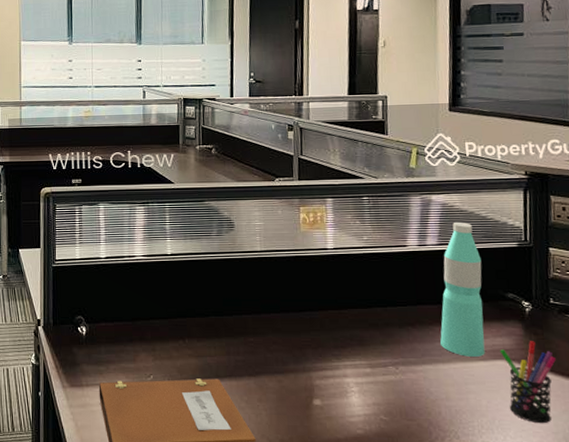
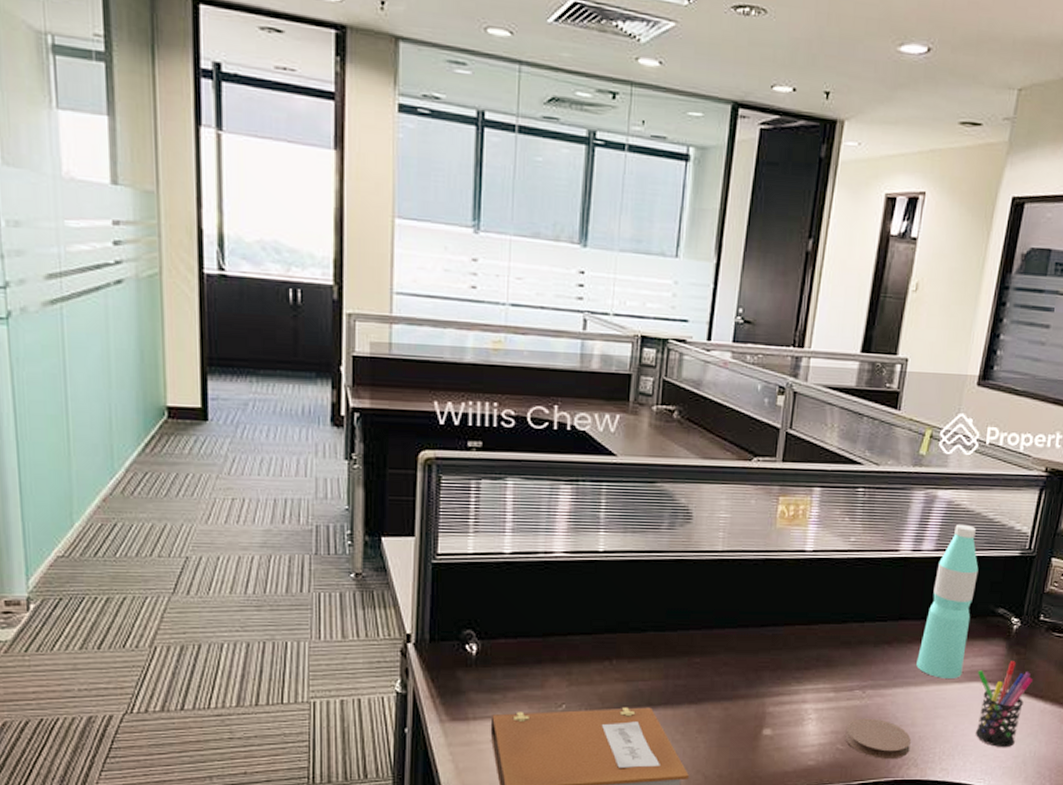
coaster: none [386,392,449,431] -> present [845,718,911,760]

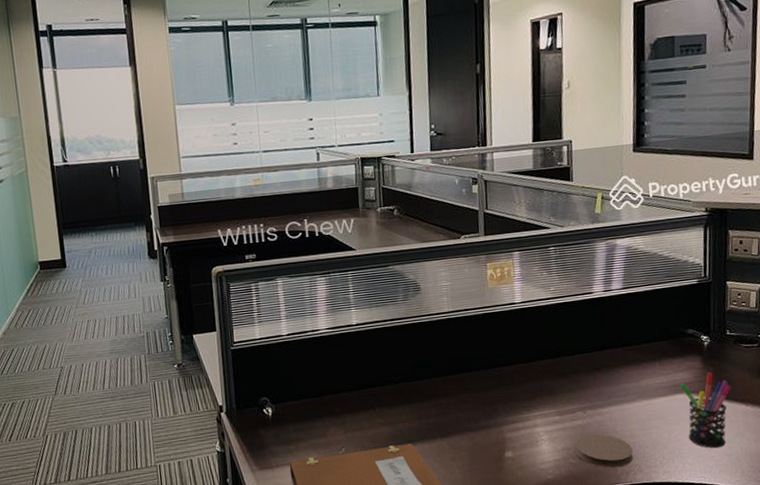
water bottle: present [916,523,979,678] -> none [625,264,667,394]

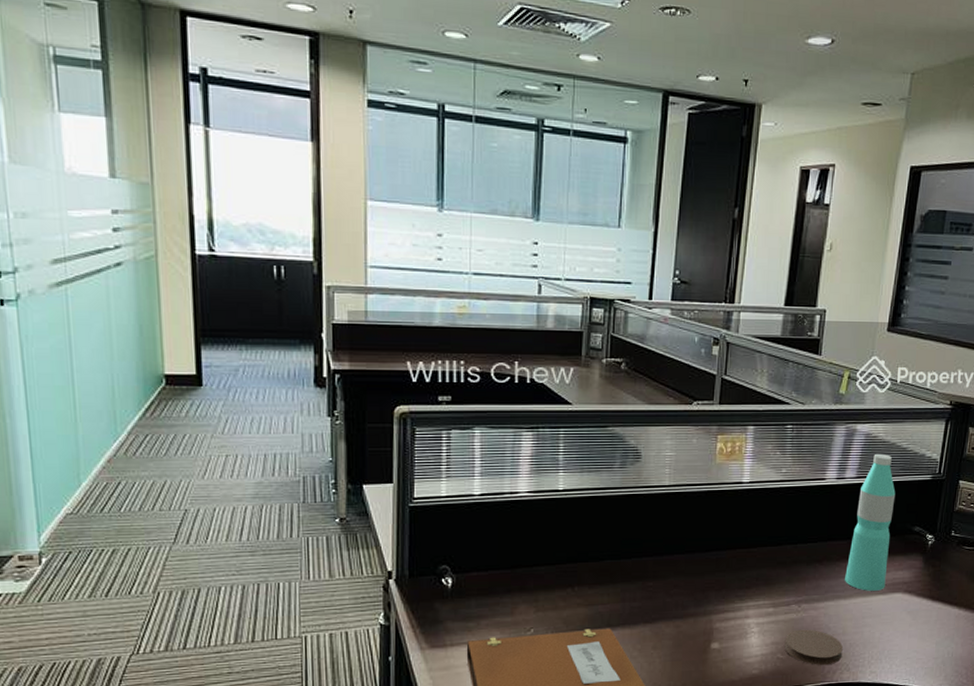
water bottle: none [625,264,667,394] -> present [845,453,896,591]
pen holder: present [680,372,731,449] -> none [898,573,947,651]

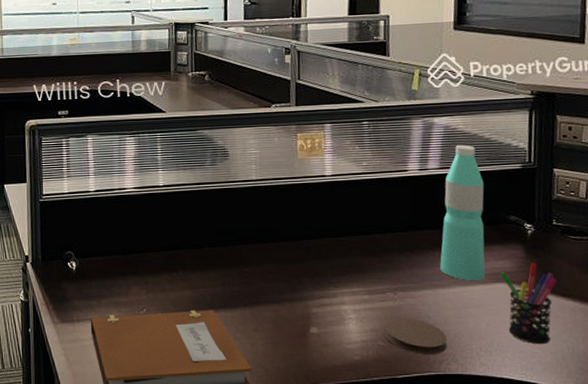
pen holder: none [898,573,947,651] -> present [500,263,557,345]

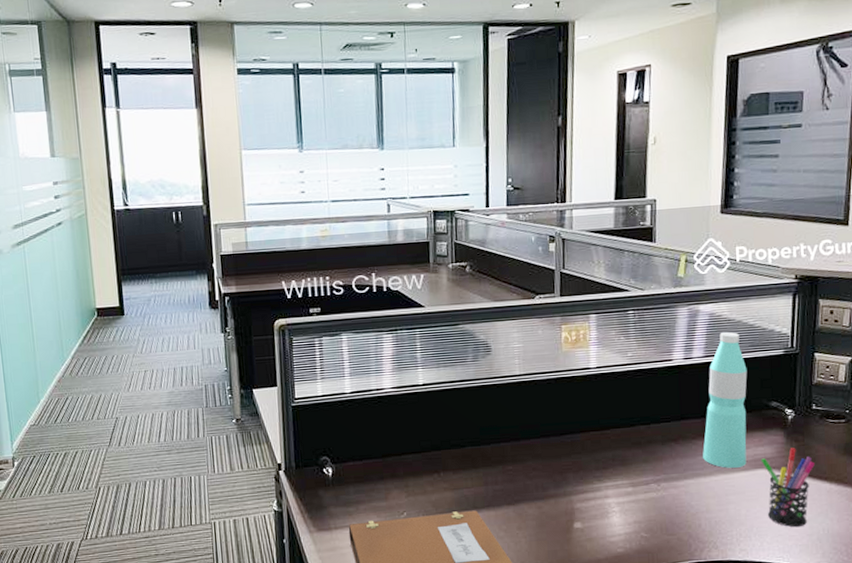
coaster: present [384,317,447,355] -> none [647,507,708,544]

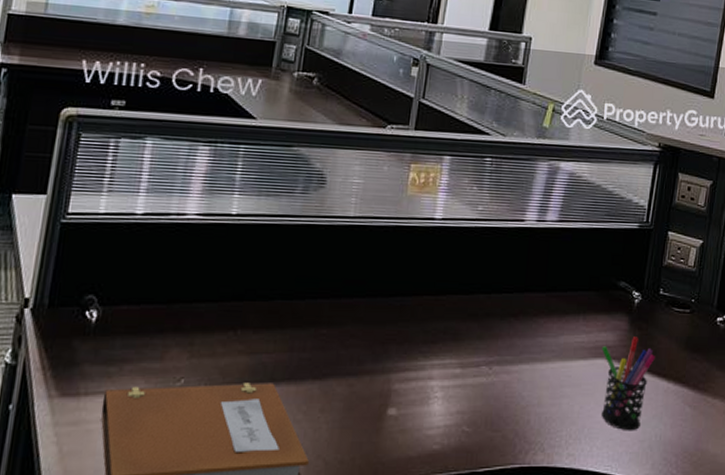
water bottle: present [703,331,748,468] -> none [542,195,600,355]

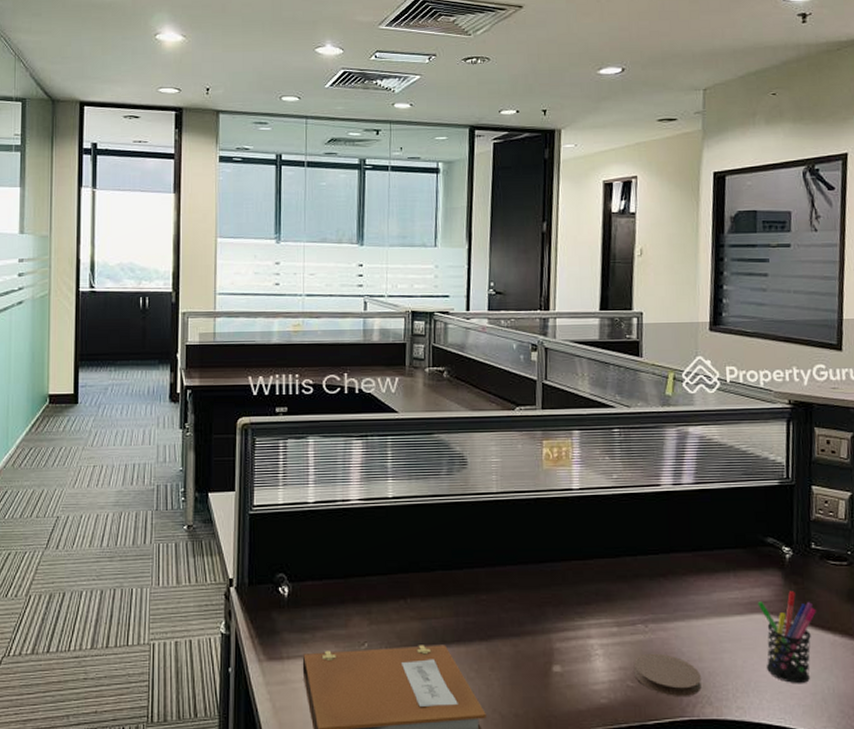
coaster: none [471,397,537,444] -> present [633,653,702,697]

